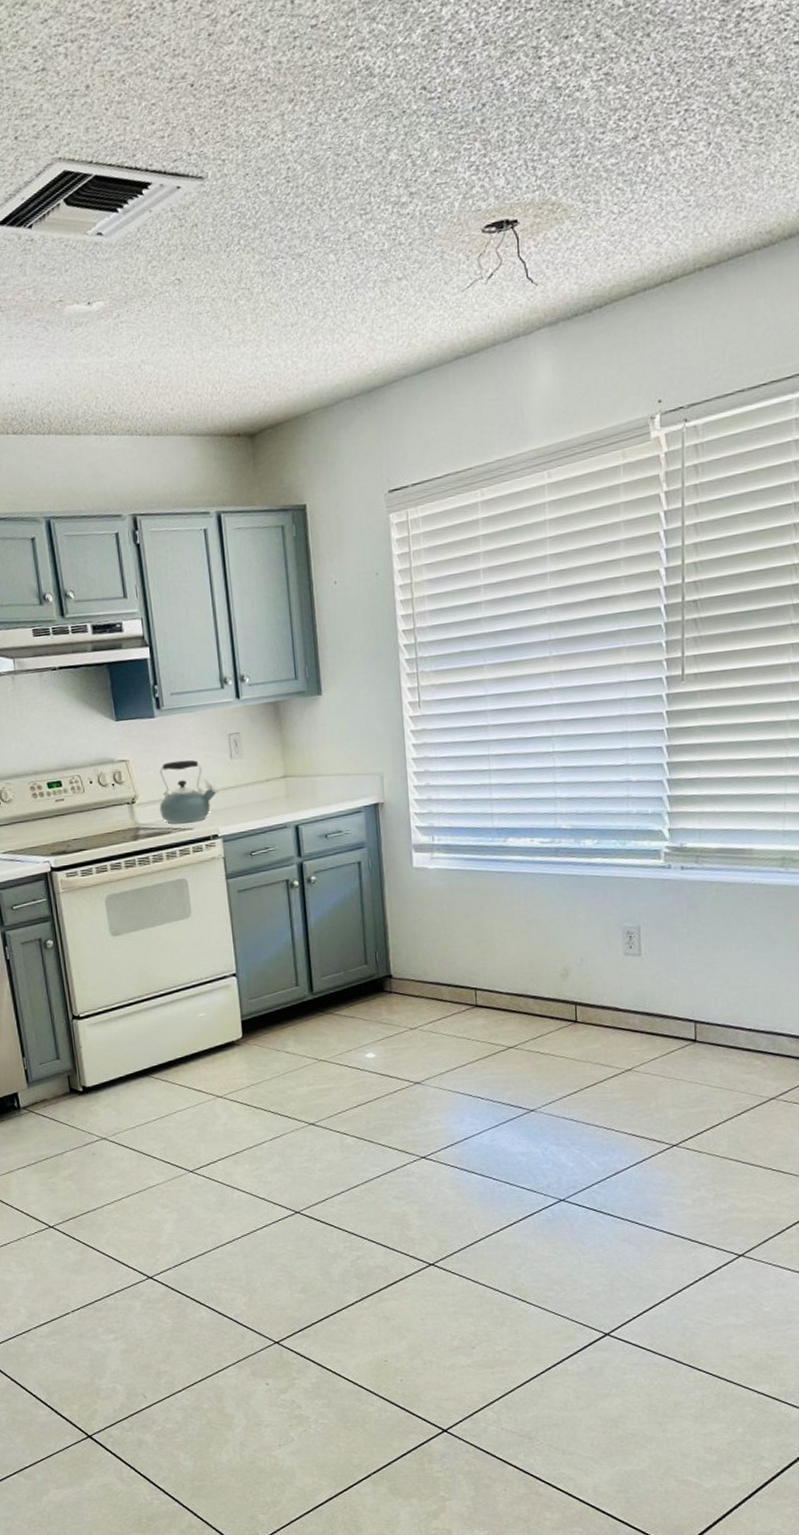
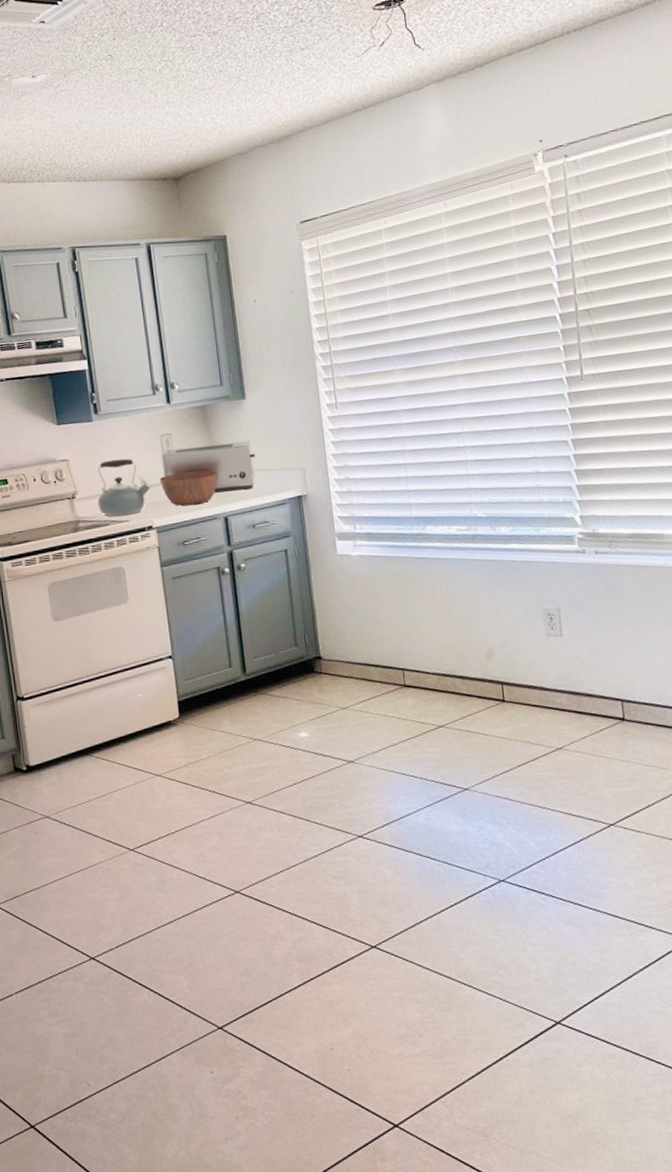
bowl: none [226,774,290,813] -> present [159,470,218,506]
toaster: none [228,742,331,799] -> present [160,441,256,493]

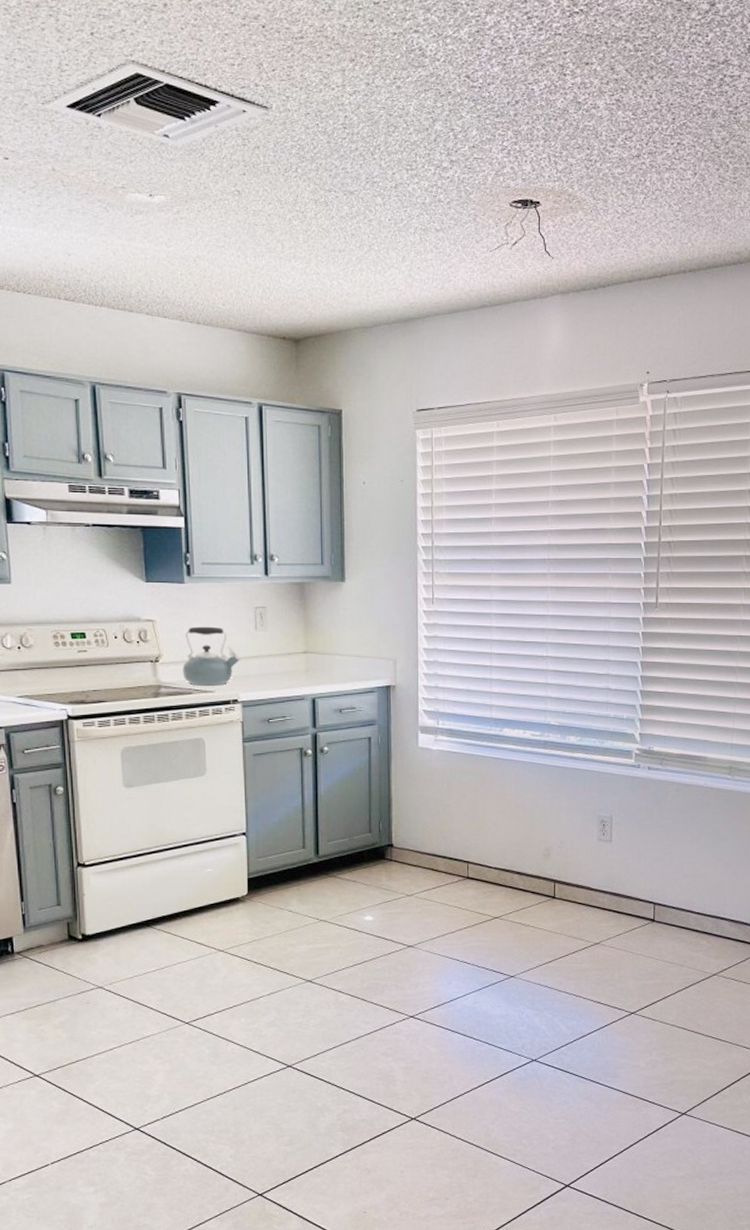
bowl: present [159,470,218,506] -> none [250,649,310,682]
toaster: present [160,441,256,493] -> none [253,623,350,673]

